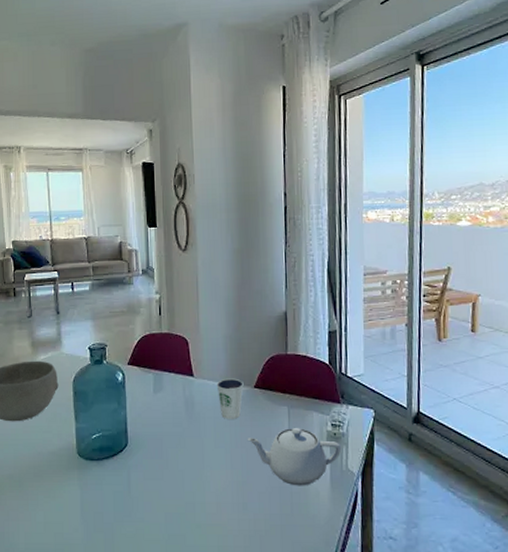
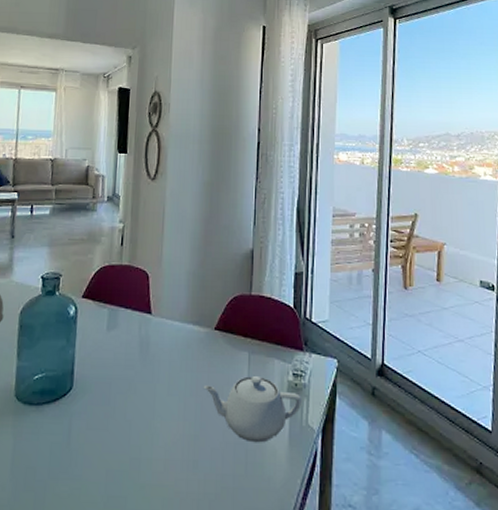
dixie cup: present [216,378,244,419] -> none [175,318,204,364]

